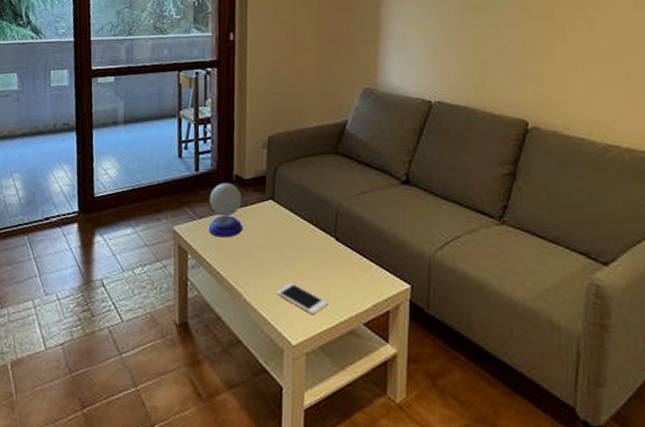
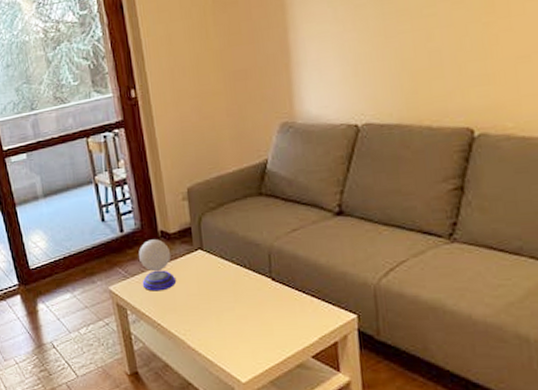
cell phone: present [276,282,327,315] -> none [218,325,272,354]

